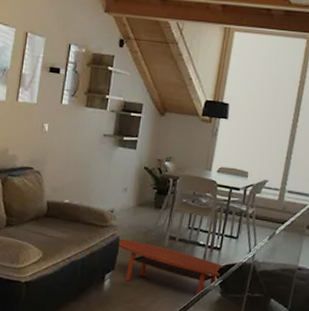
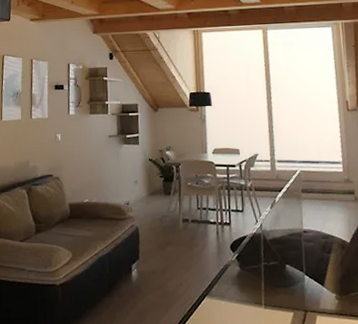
coffee table: present [118,238,226,294] -> none [138,228,238,271]

